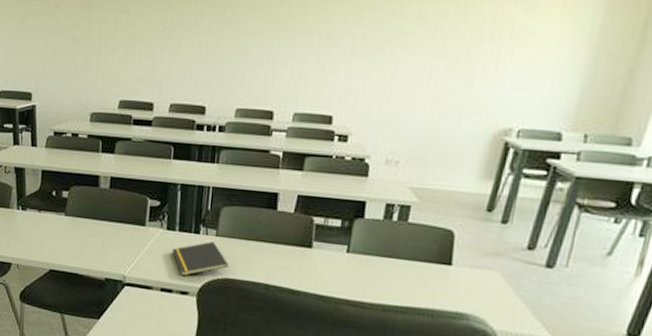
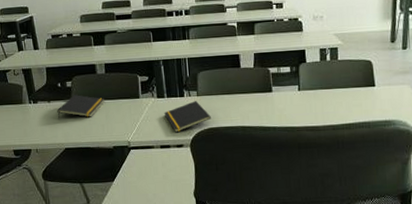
notepad: none [47,208,105,239] -> present [57,95,105,119]

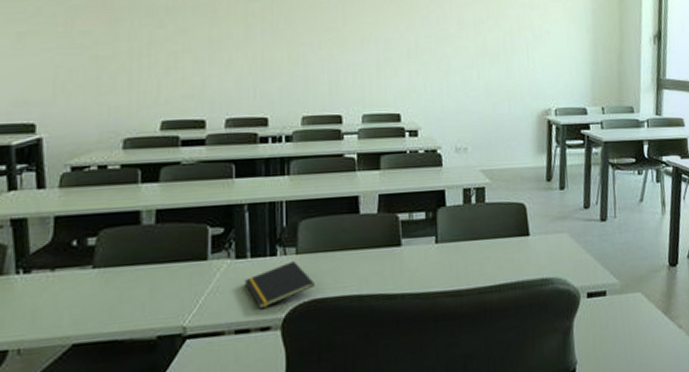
notepad: present [57,95,105,119] -> none [65,257,151,297]

